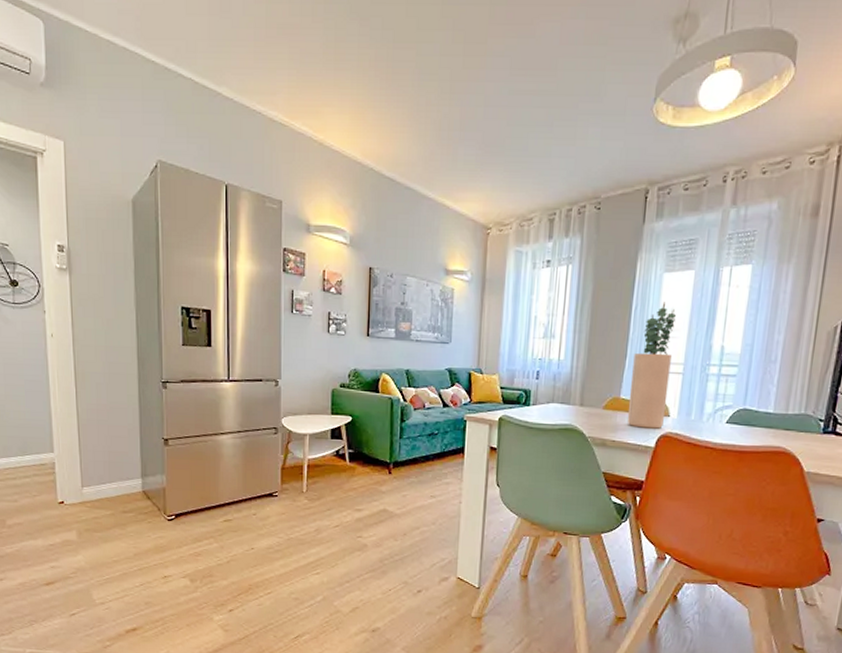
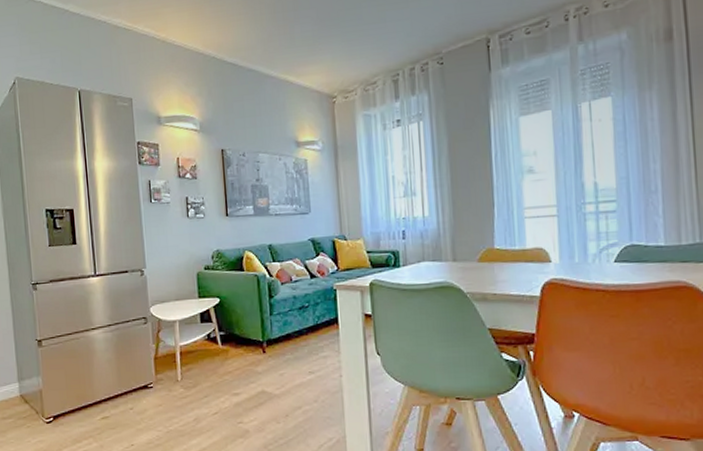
vase: present [627,302,677,429] -> none [502,145,546,278]

